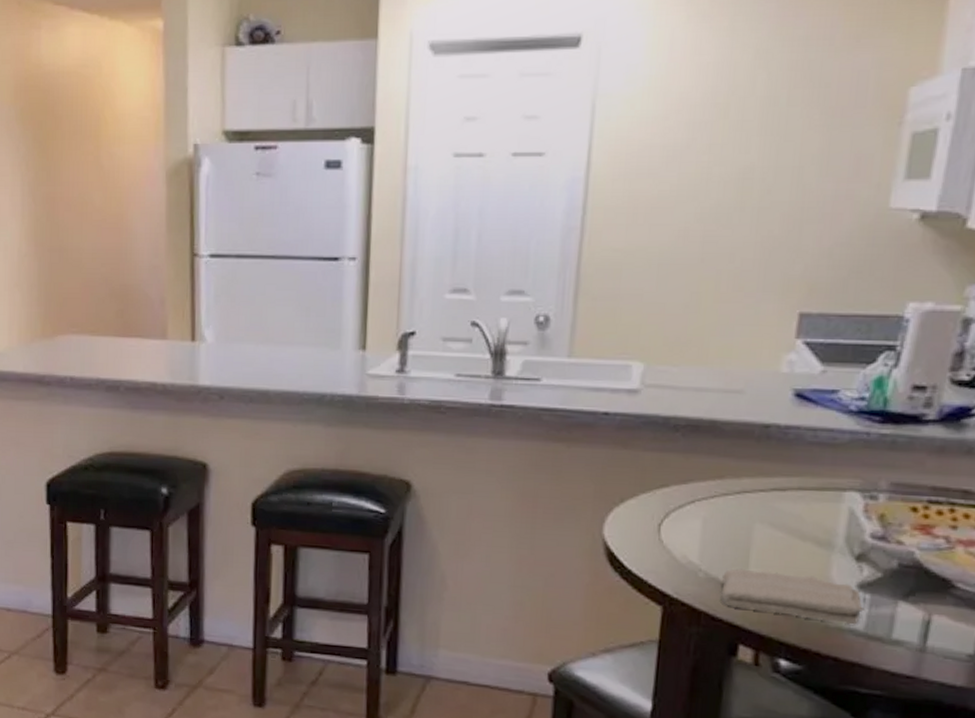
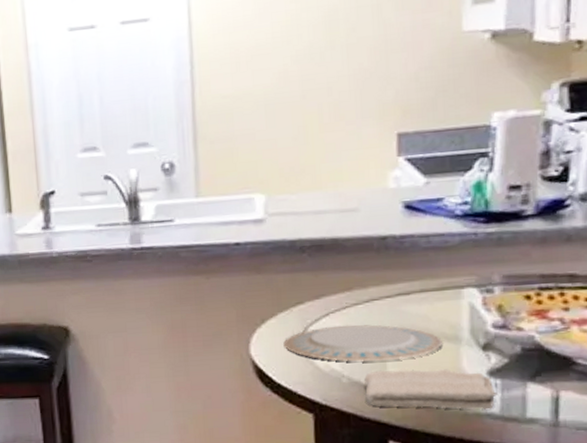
plate: none [640,515,813,560] -> present [283,325,442,362]

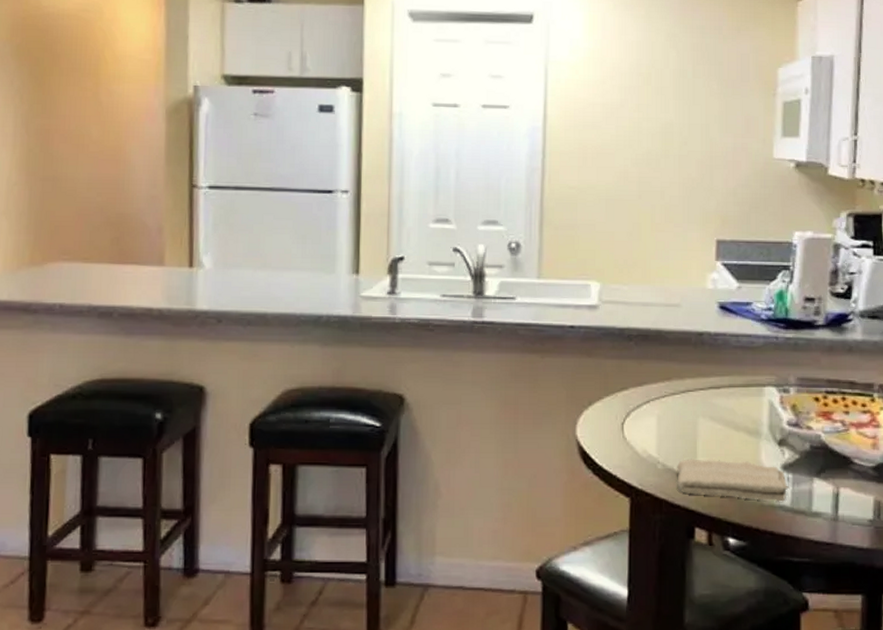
plate: present [283,325,442,362] -> none [607,413,745,449]

